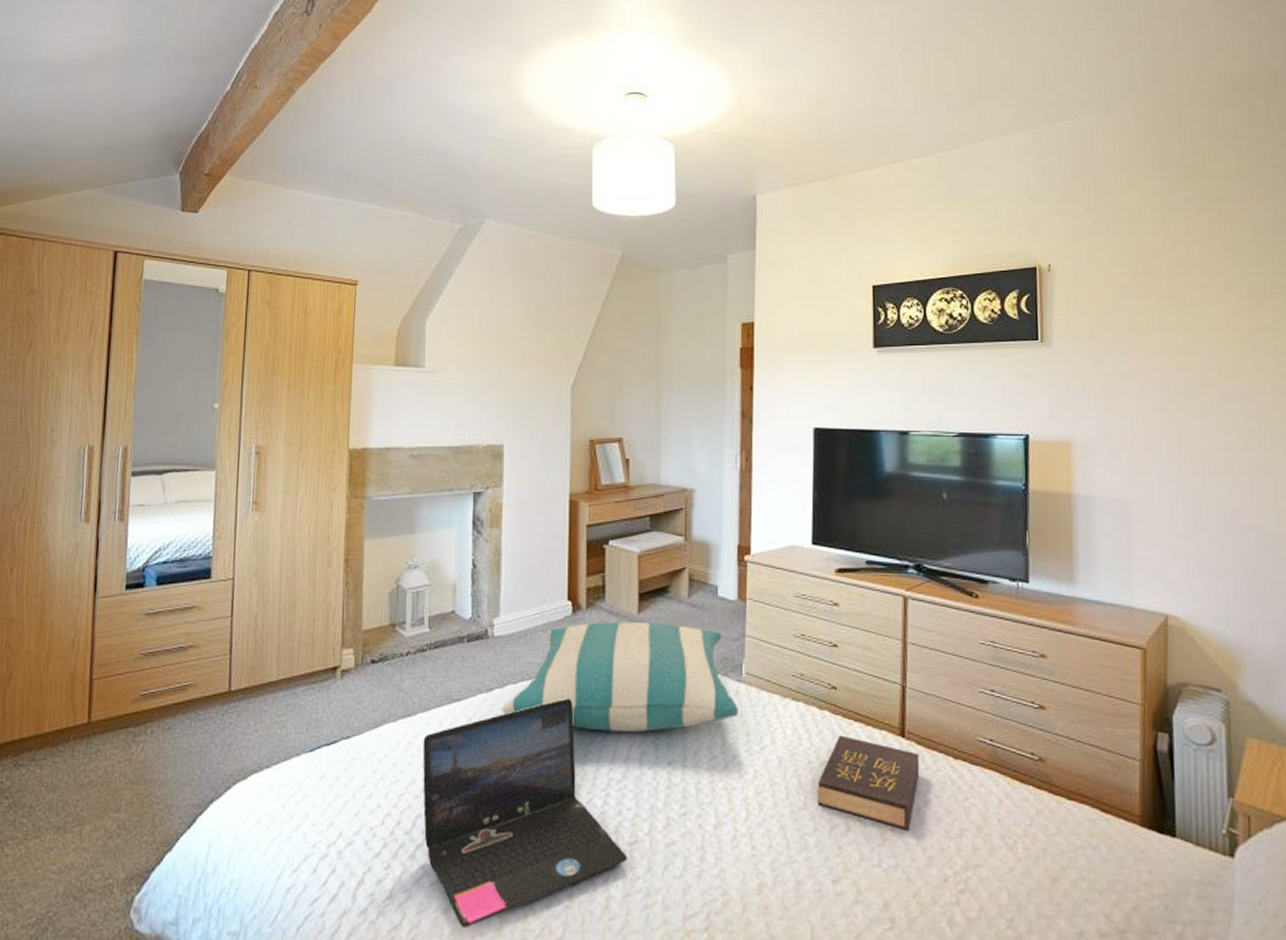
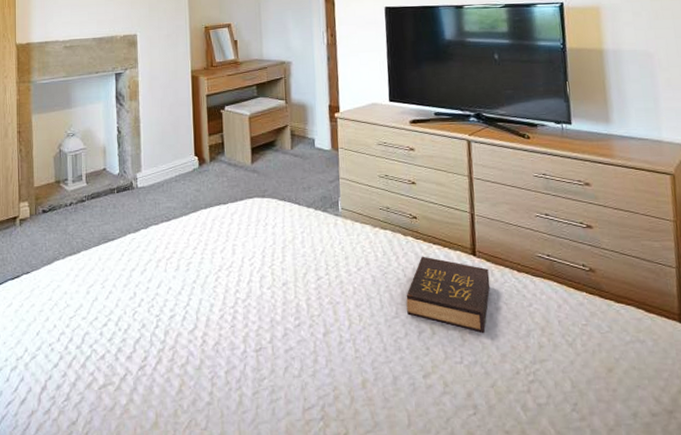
laptop: present [422,697,628,929] -> none [86,234,255,423]
pillow: present [502,622,739,732] -> none [147,170,338,260]

